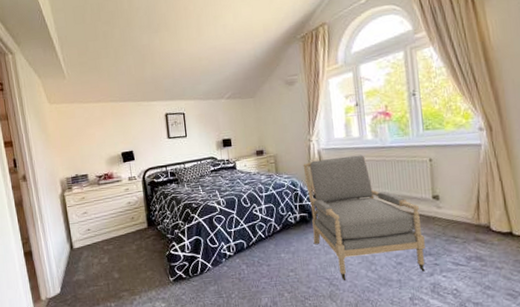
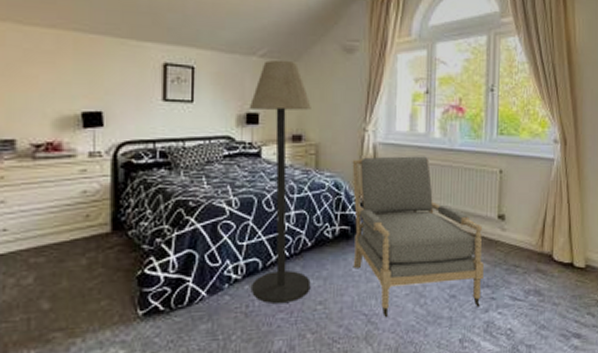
floor lamp: none [223,98,283,272] -> present [248,59,311,304]

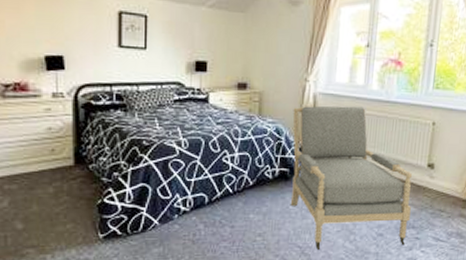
floor lamp: present [248,59,311,304] -> none [198,10,256,234]

